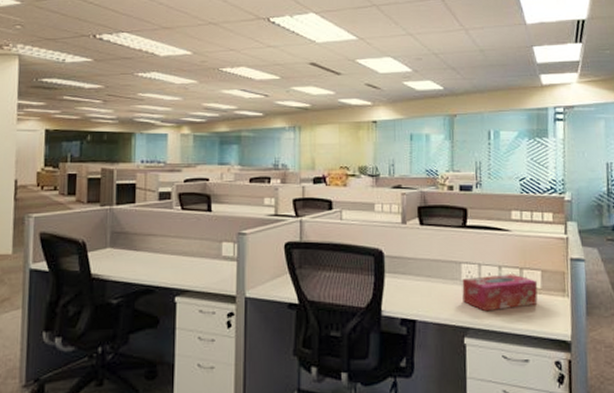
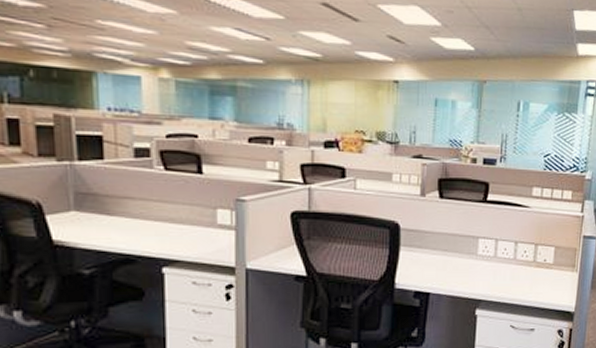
tissue box: present [462,274,538,312] -> none [477,249,551,285]

